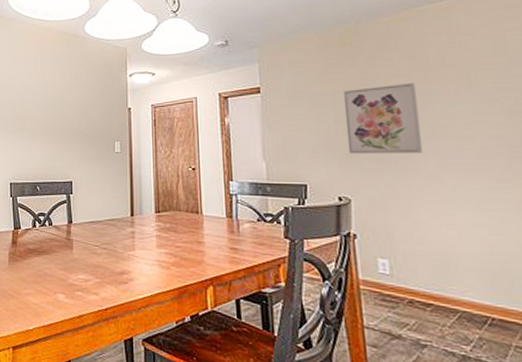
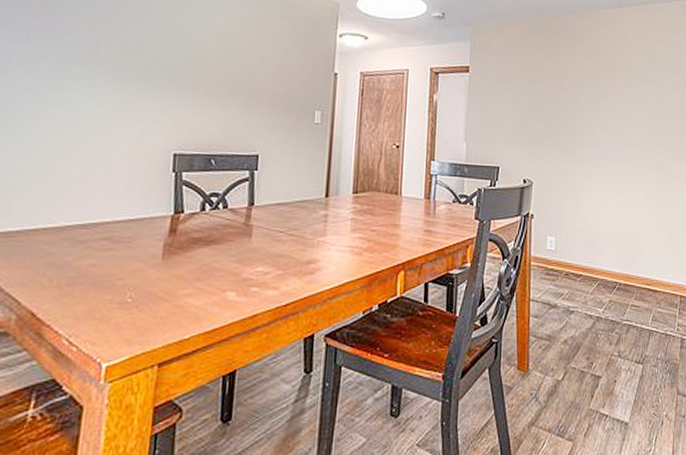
wall art: present [343,83,422,154] -> none [536,77,592,142]

